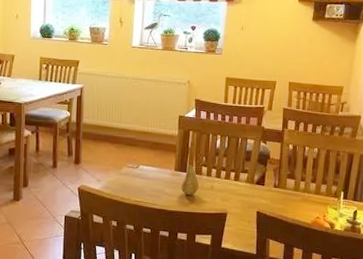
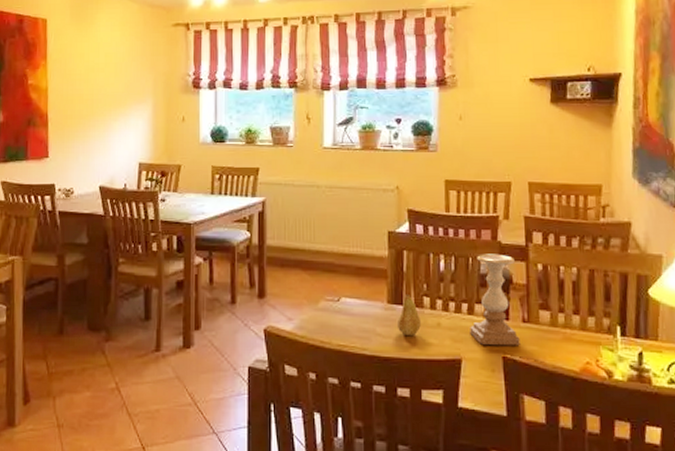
candle holder: none [235,135,273,205] -> present [470,254,520,346]

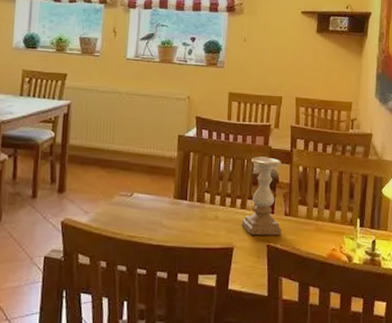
fruit: present [396,295,421,336] -> none [180,191,201,228]

